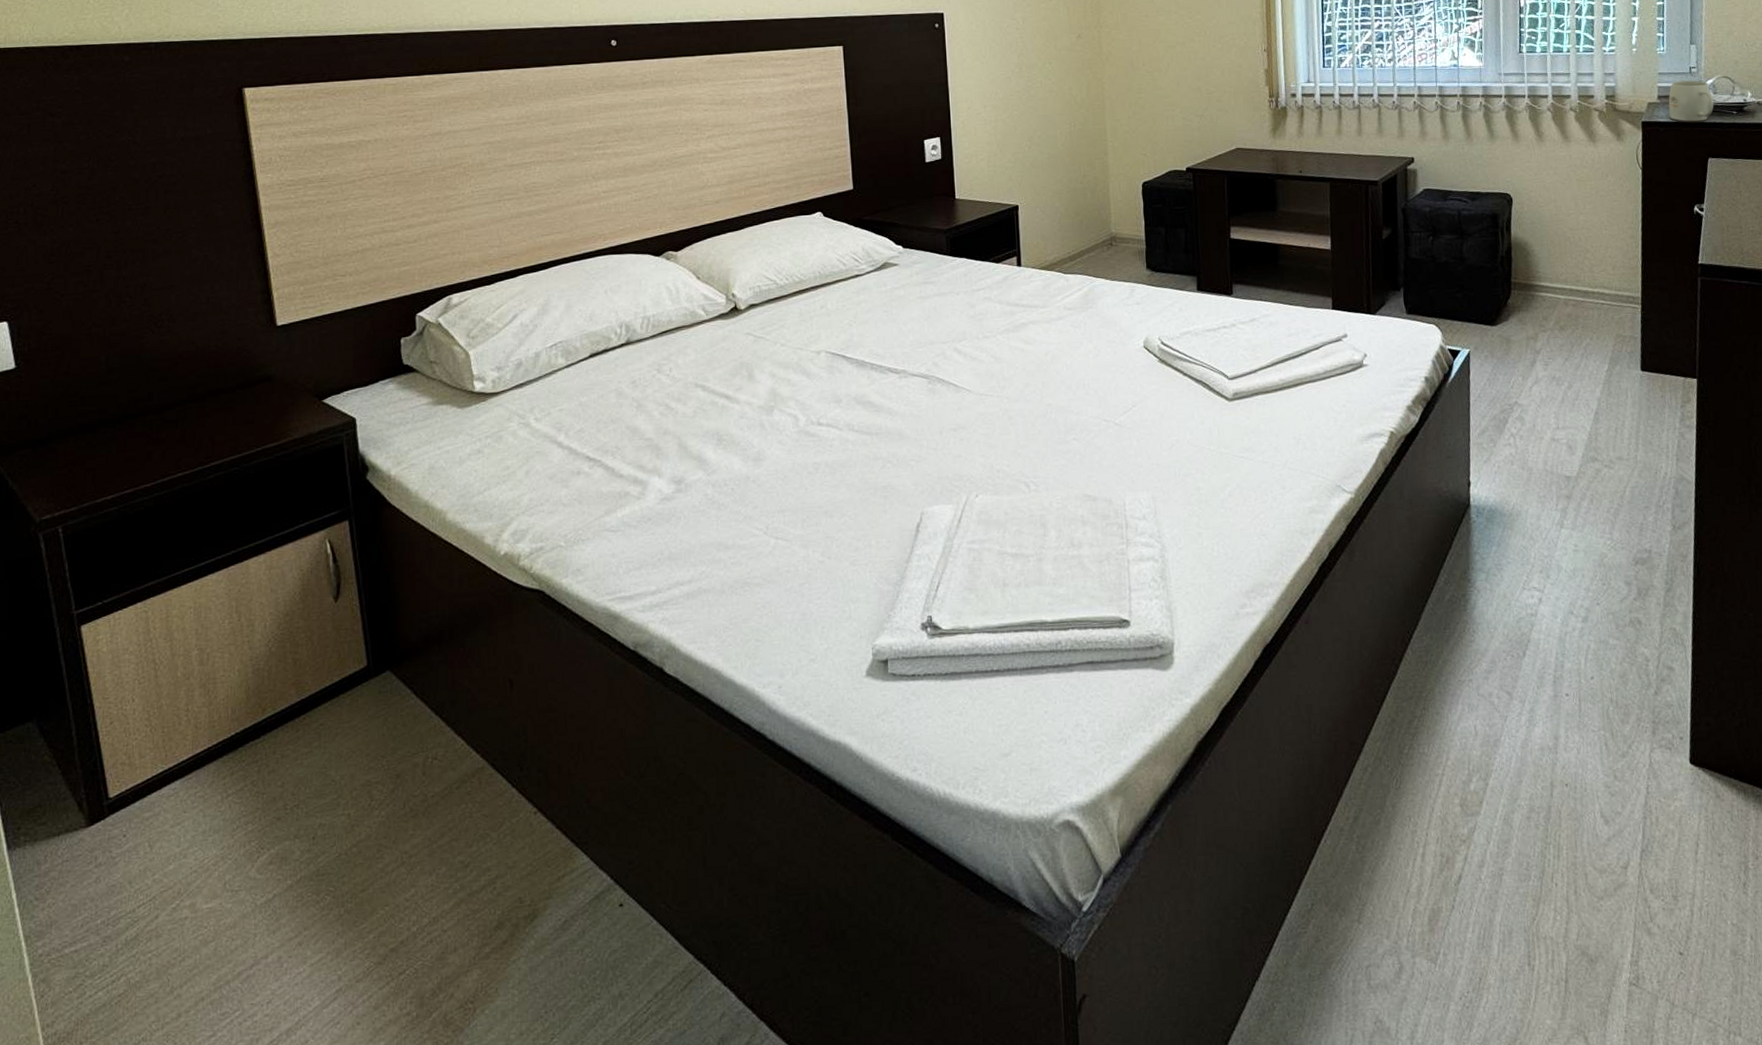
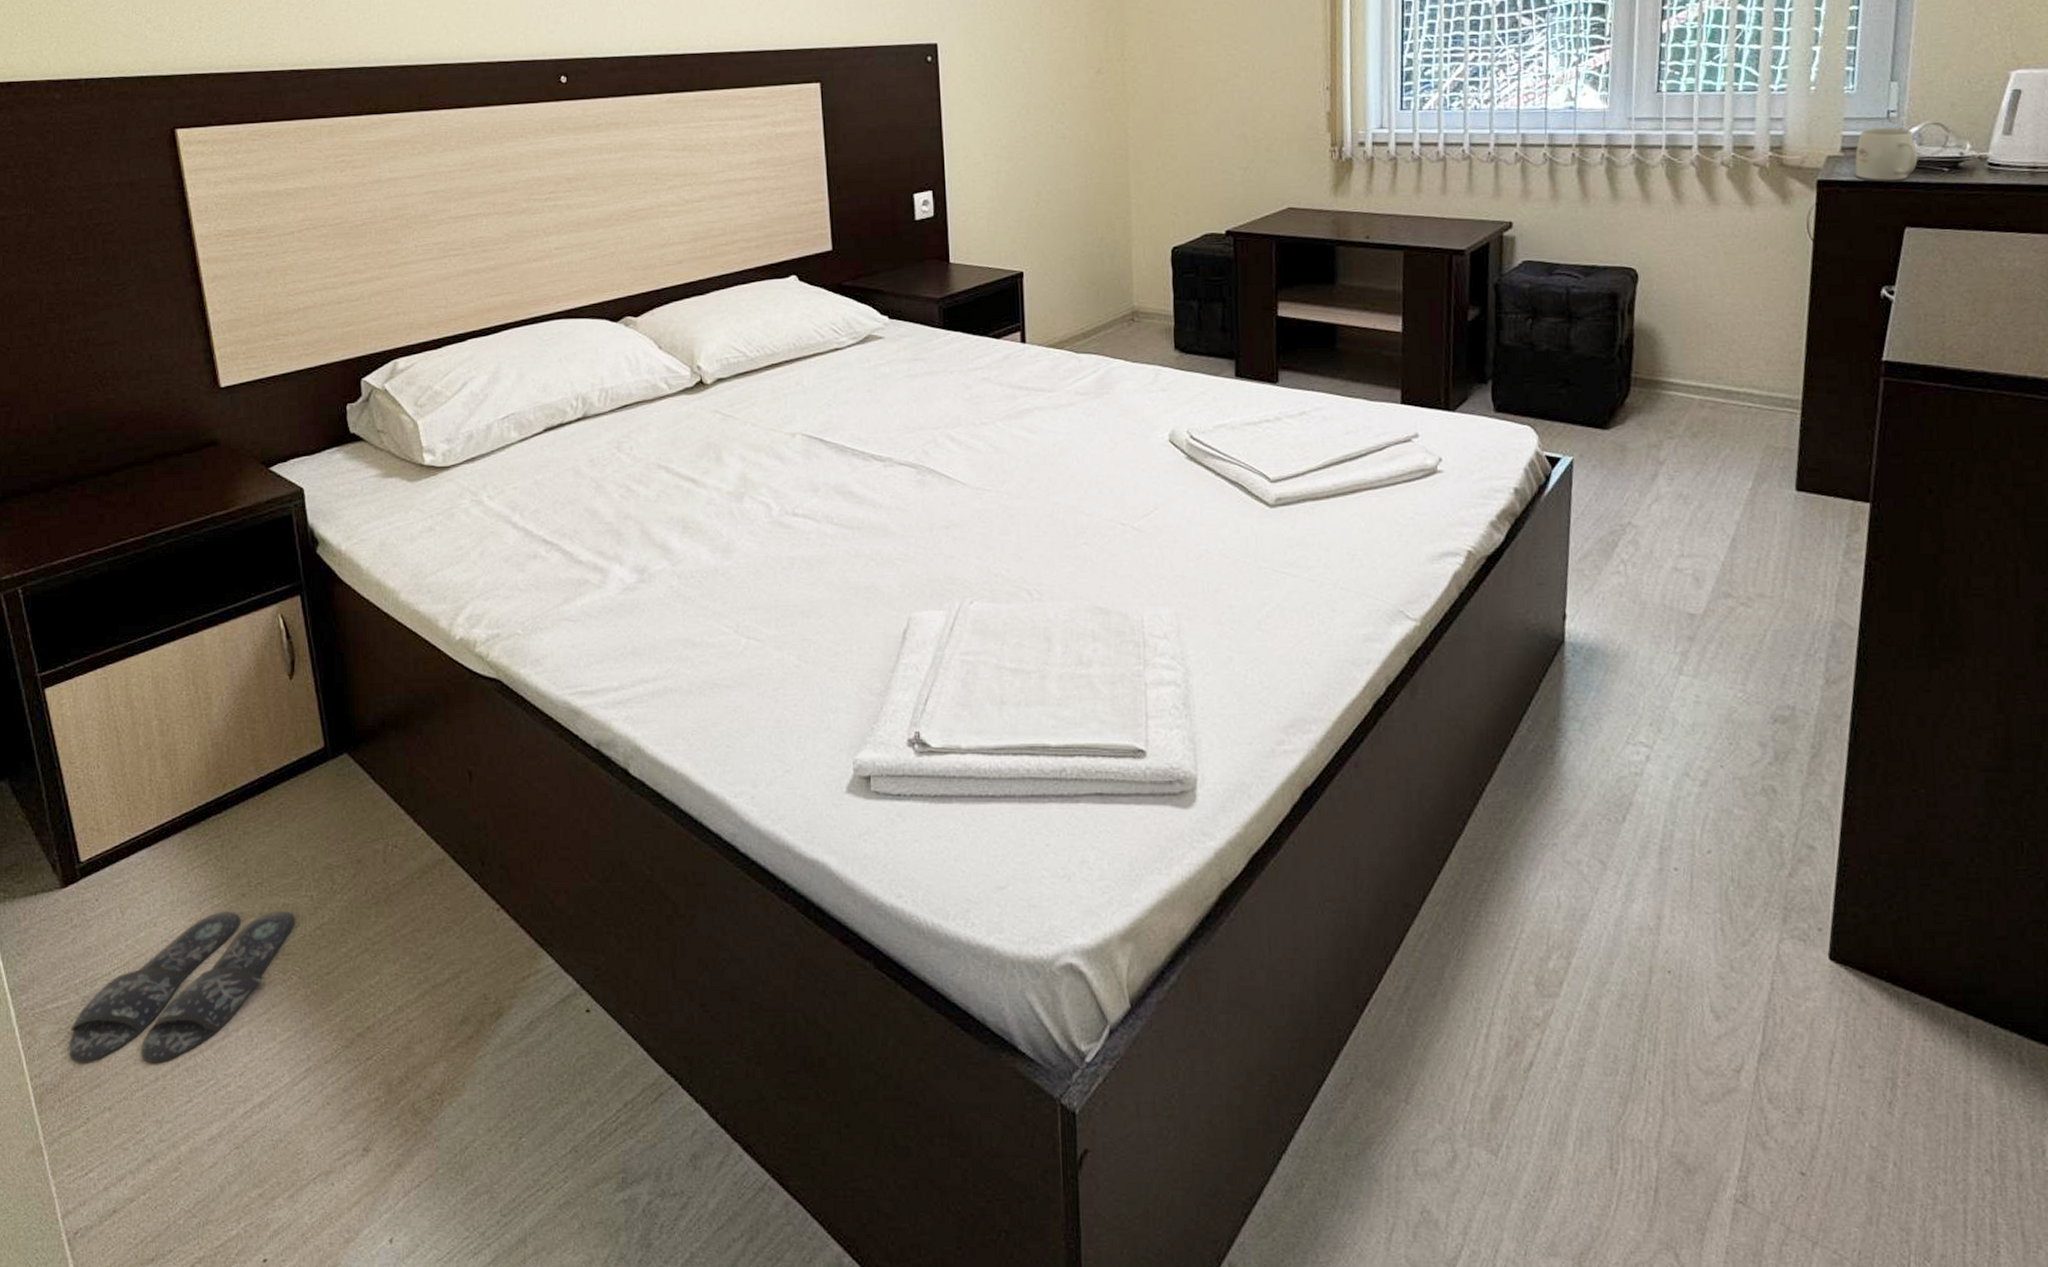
slippers: none [85,831,331,1008] -> present [69,911,295,1064]

